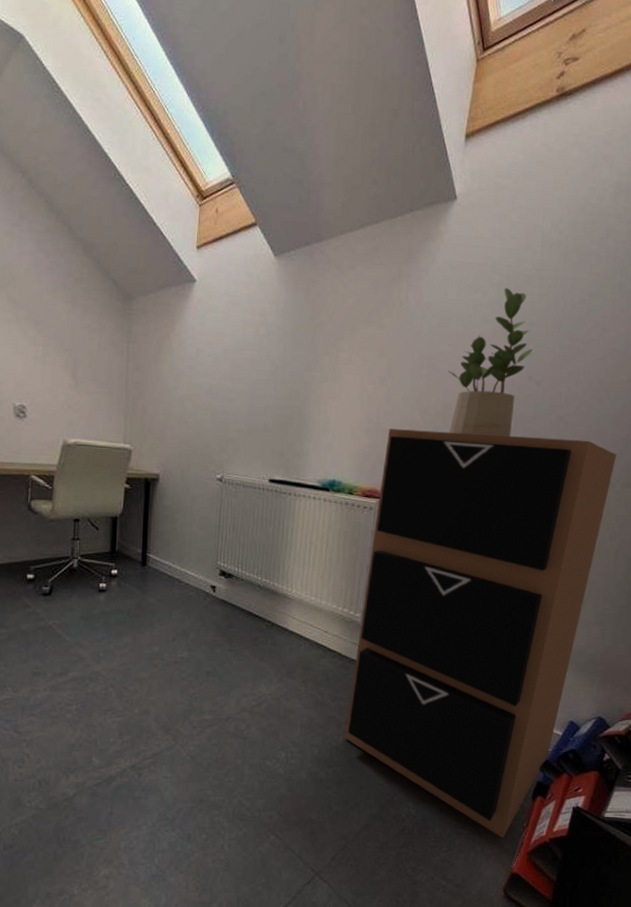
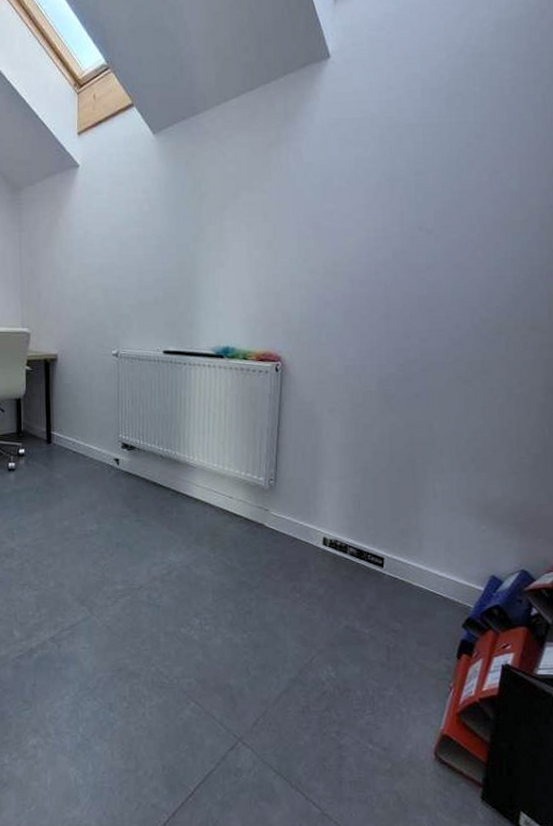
cabinet: present [345,429,617,839] -> none [257,285,520,700]
potted plant: present [447,288,533,437] -> none [334,139,421,290]

